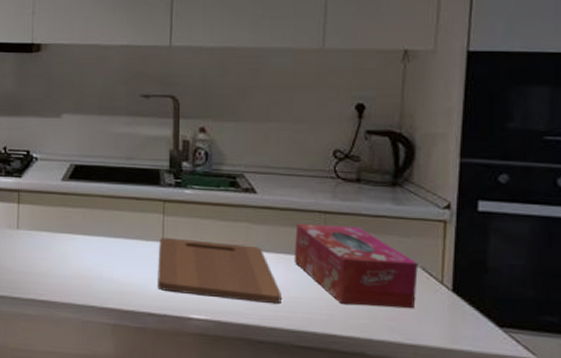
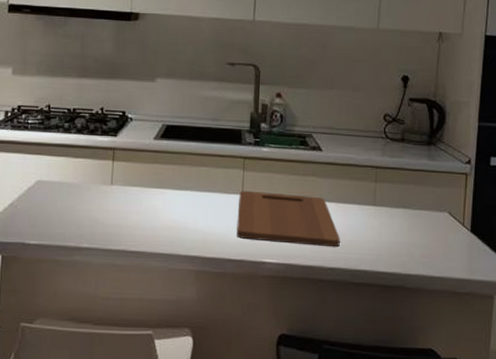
tissue box: present [293,223,418,309] -> none [350,177,446,247]

